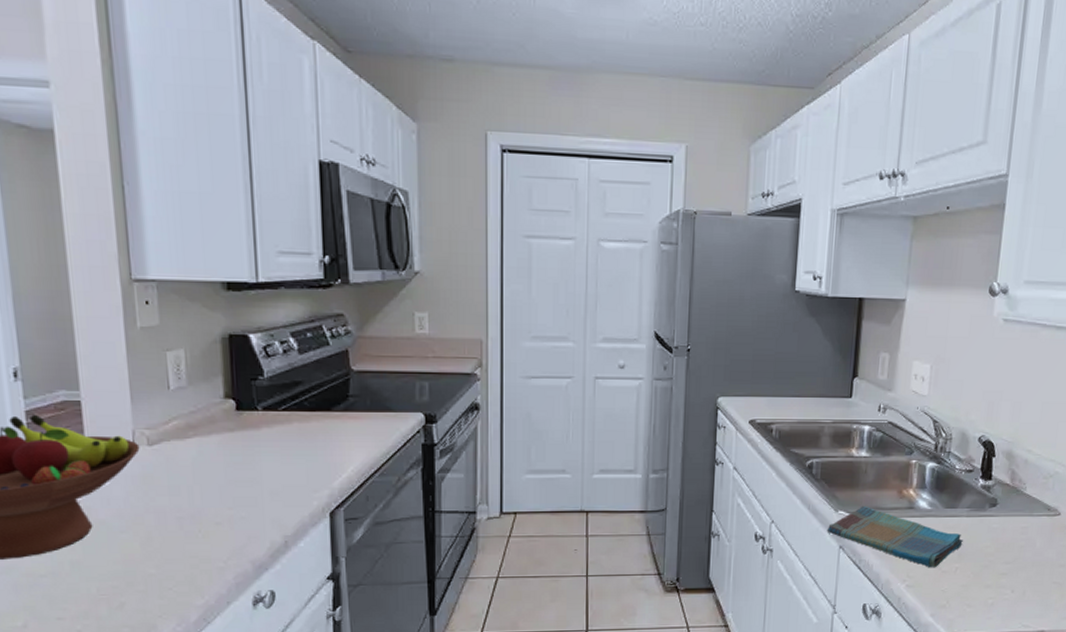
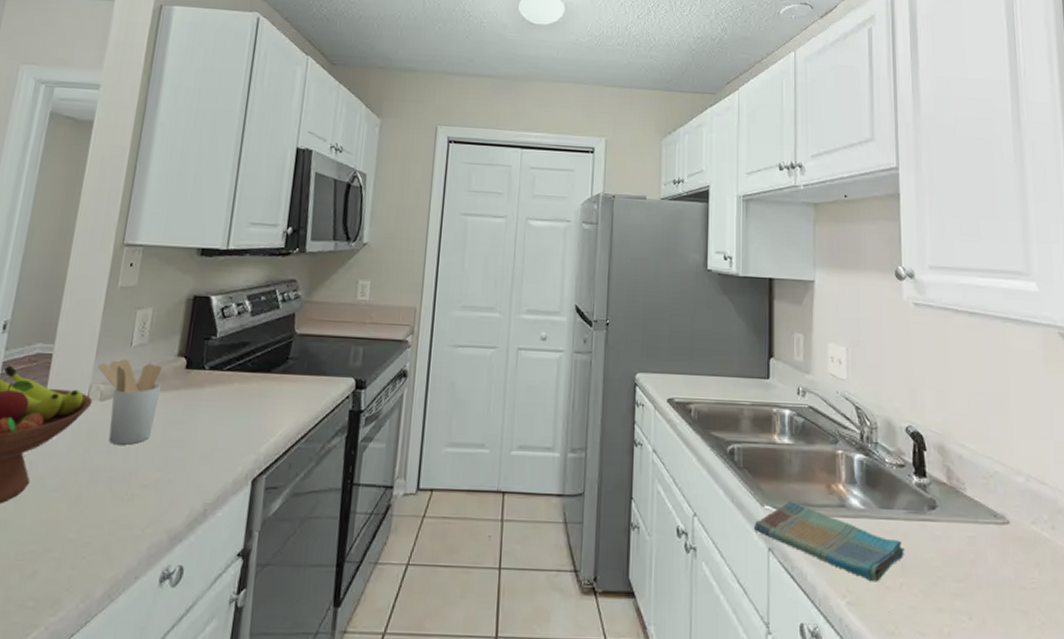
utensil holder: none [136,403,214,487] -> present [98,359,163,445]

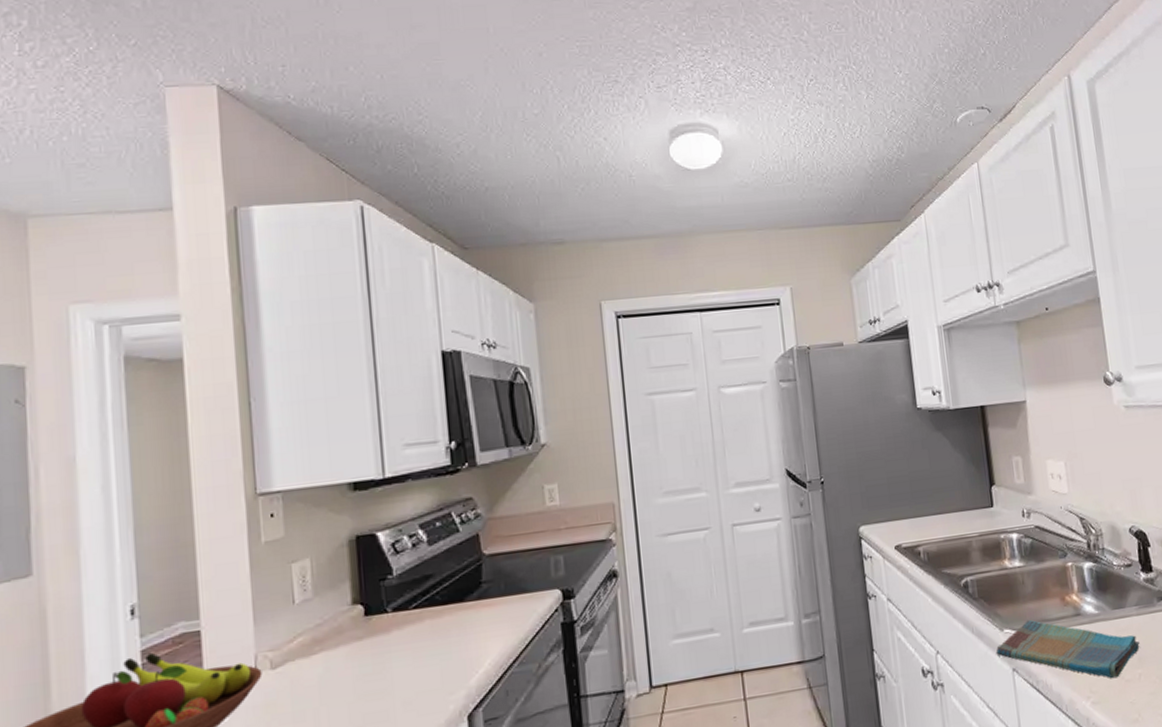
utensil holder: present [98,359,163,445] -> none [259,618,341,712]

